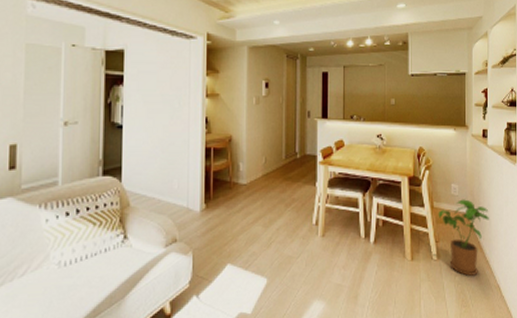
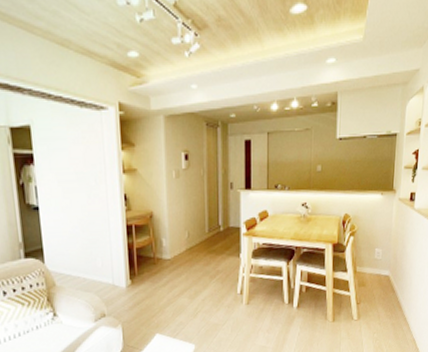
house plant: present [438,199,489,276] -> none [360,262,410,333]

